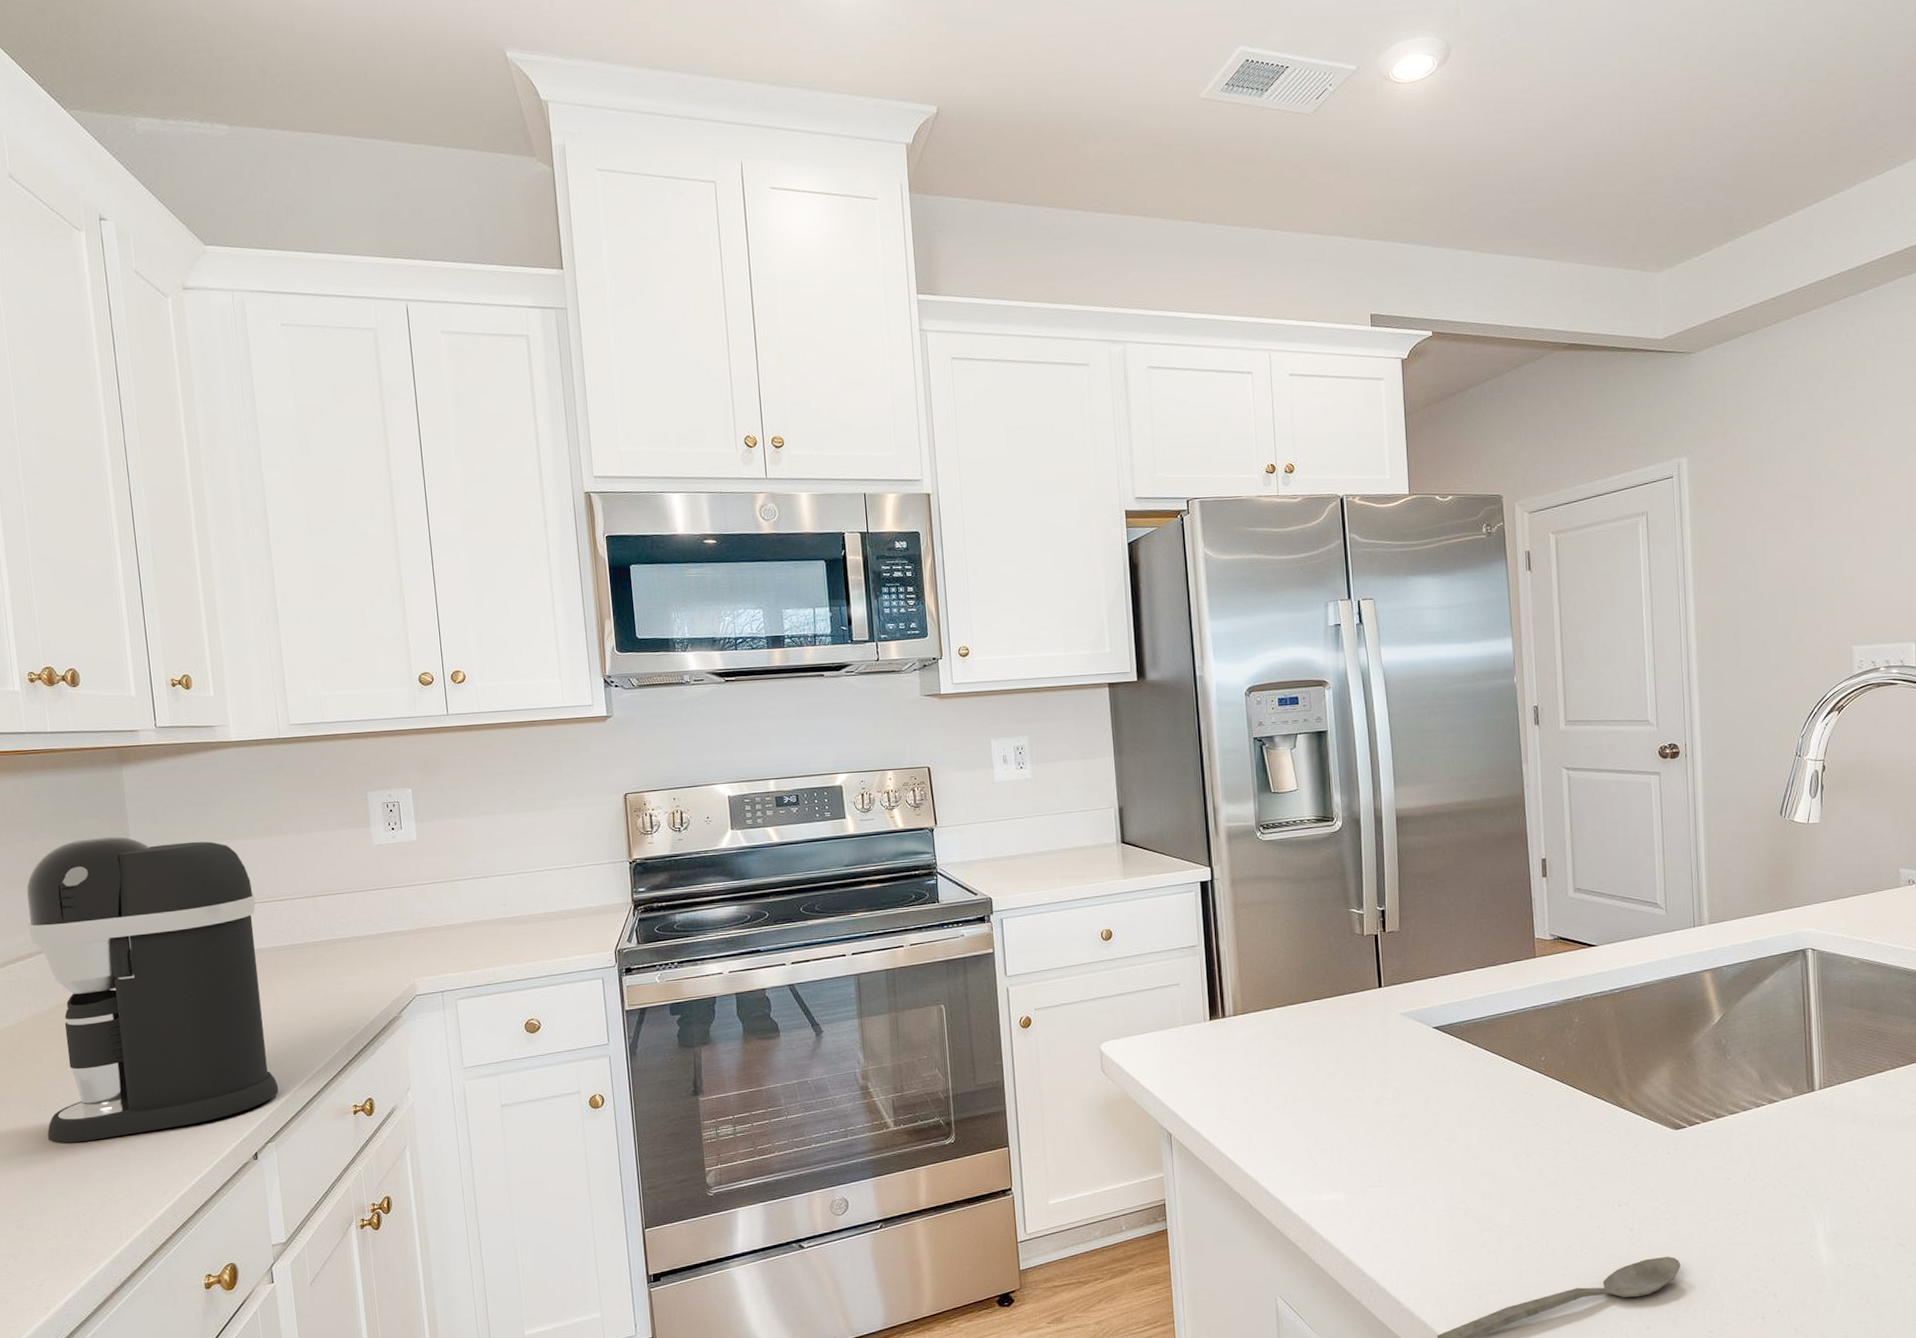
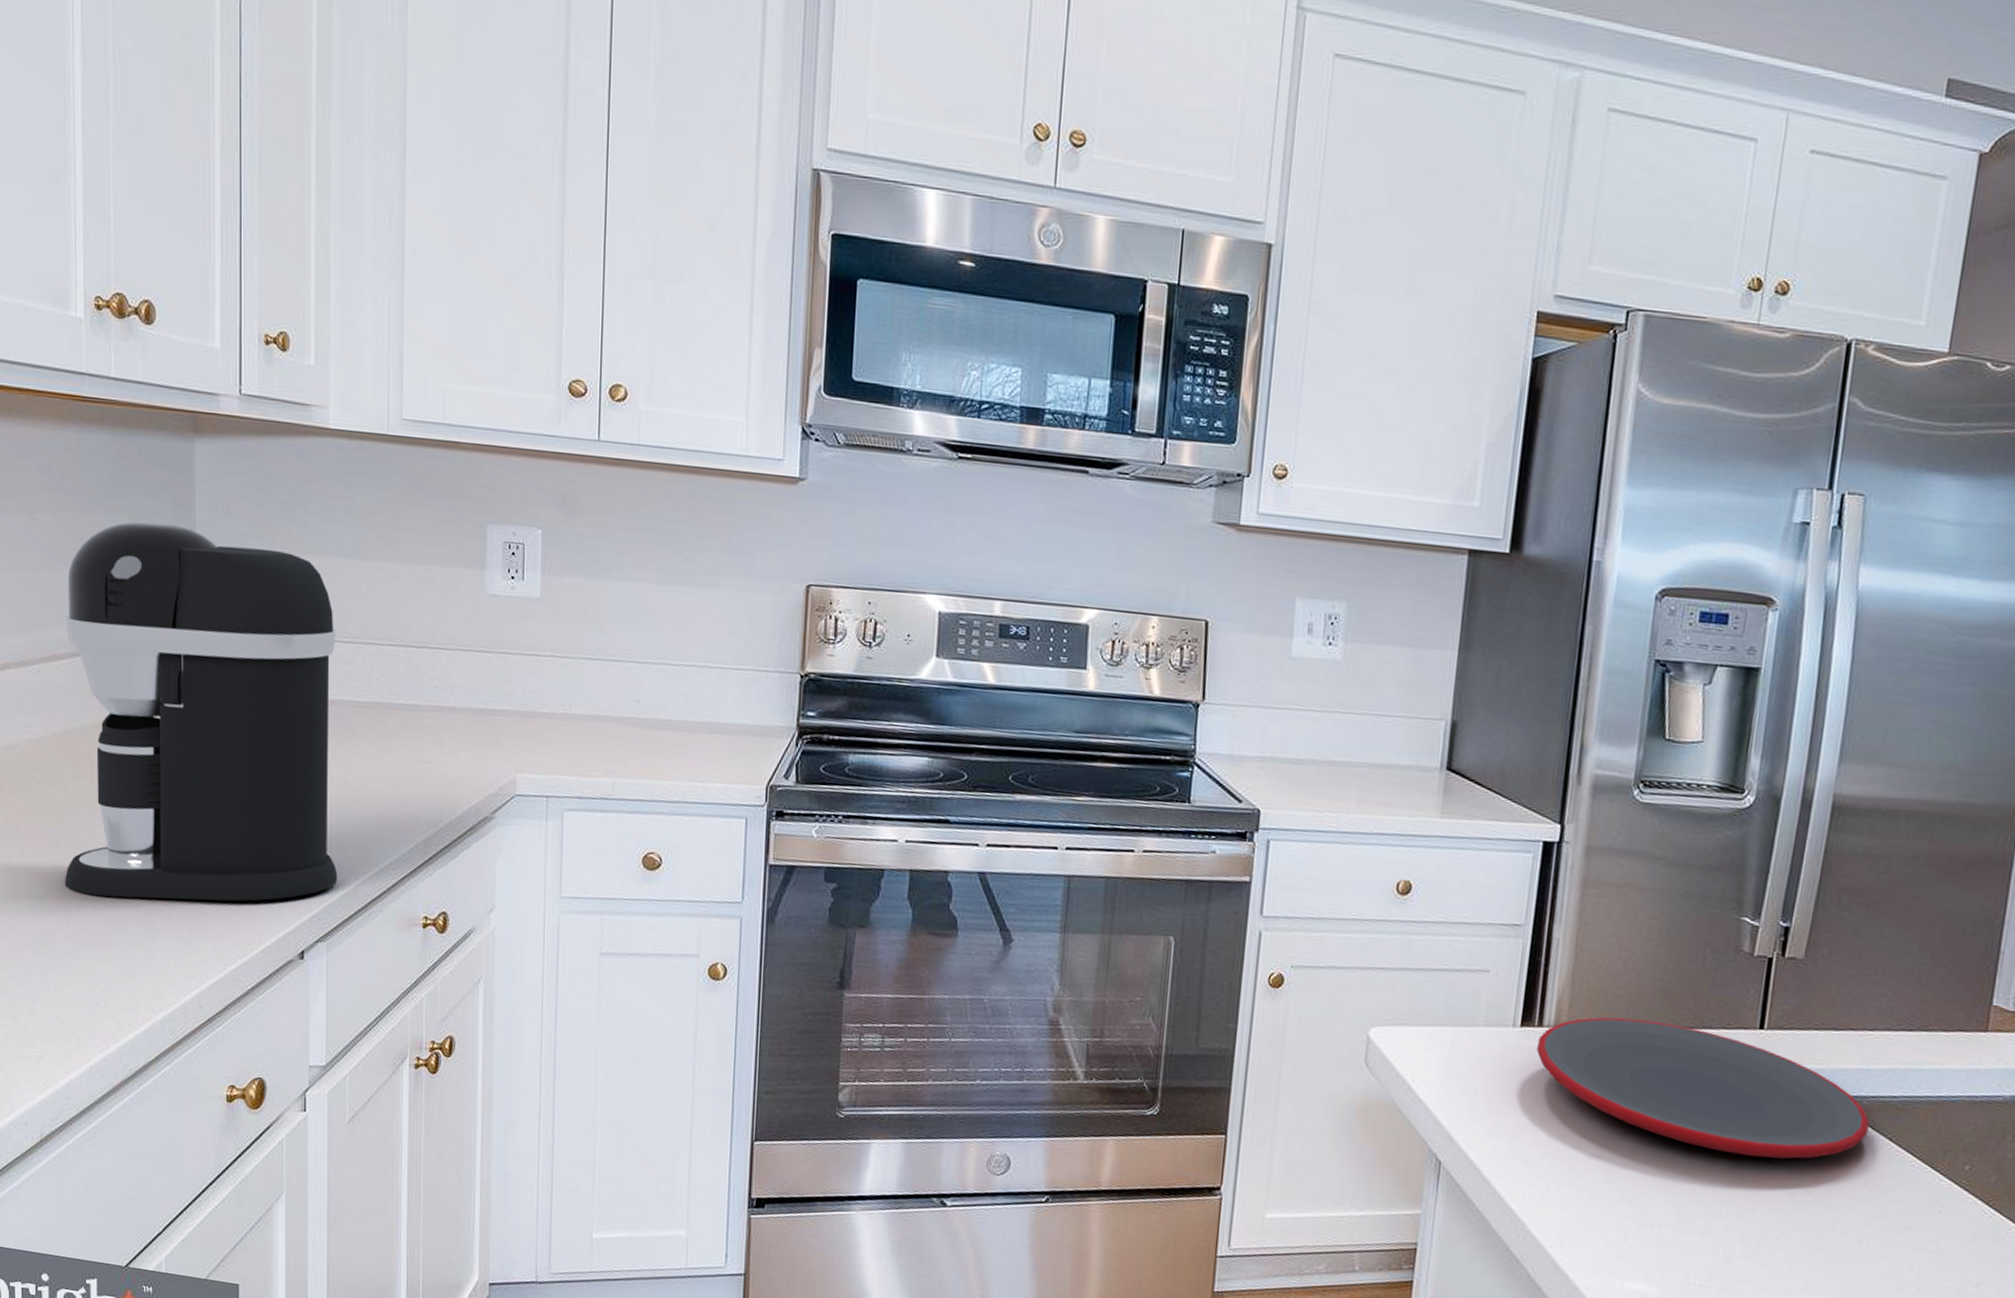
plate: none [1224,996,1469,1084] -> present [1537,1017,1869,1159]

